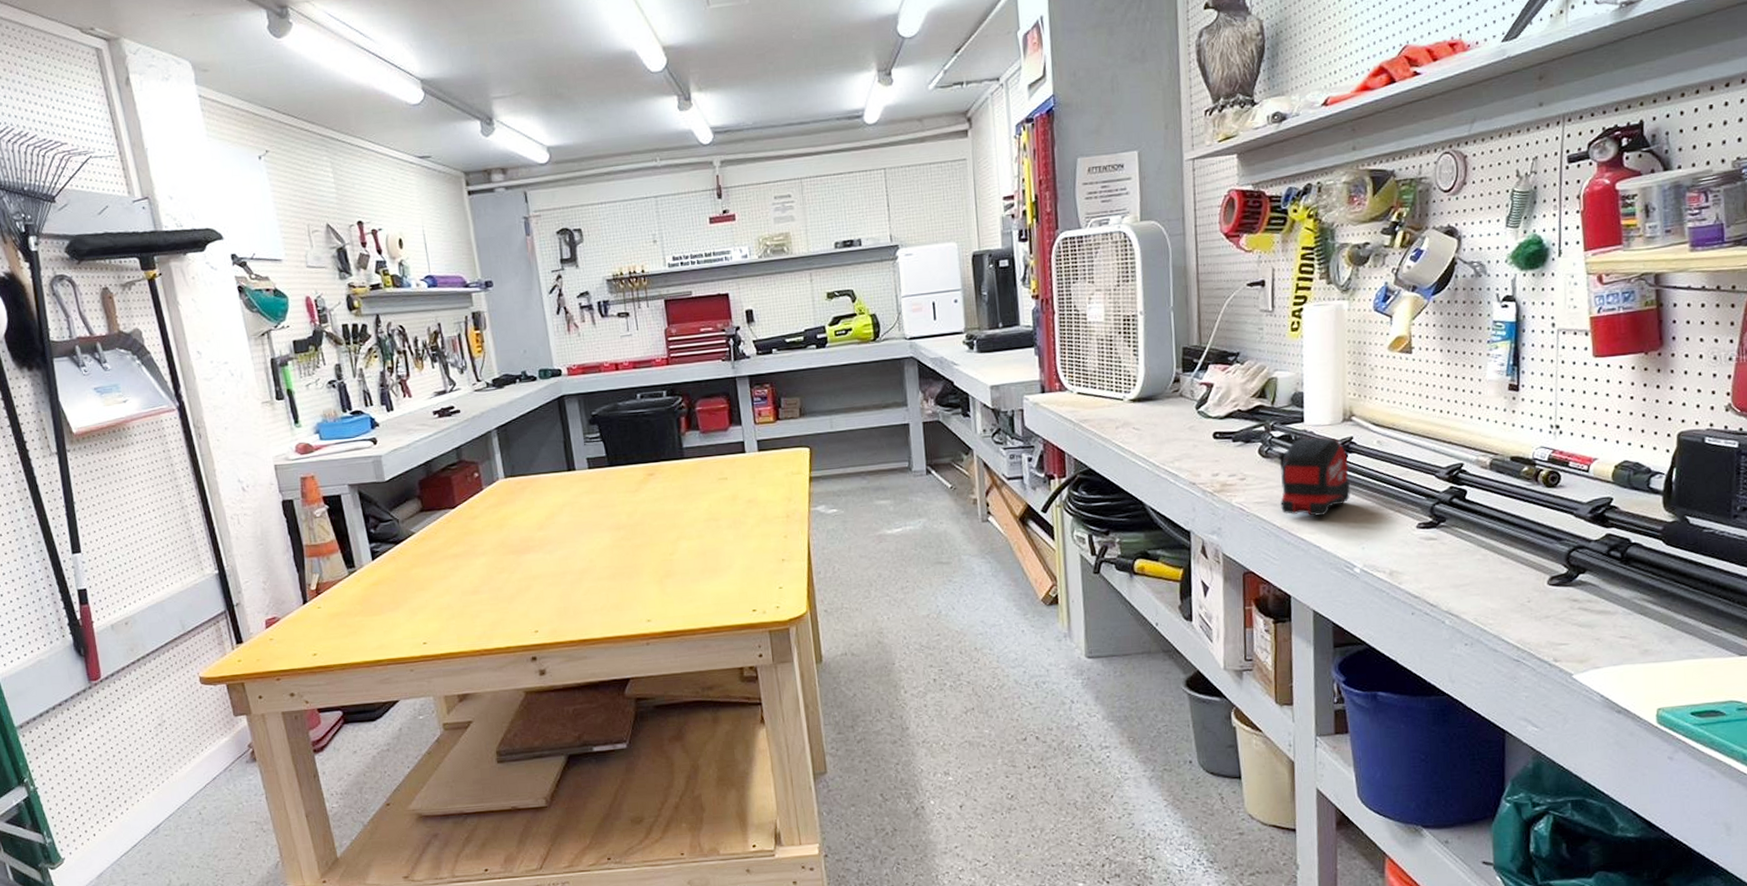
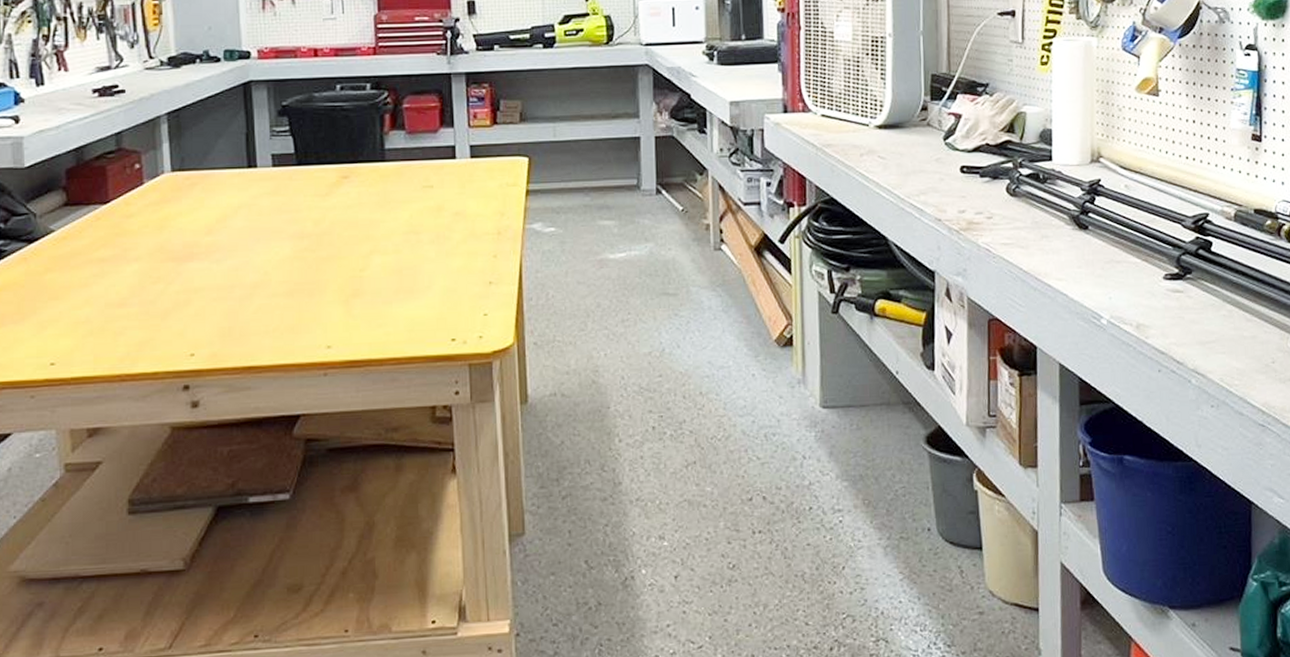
tape measure: present [1279,437,1351,517] -> none [1026,177,1099,262]

